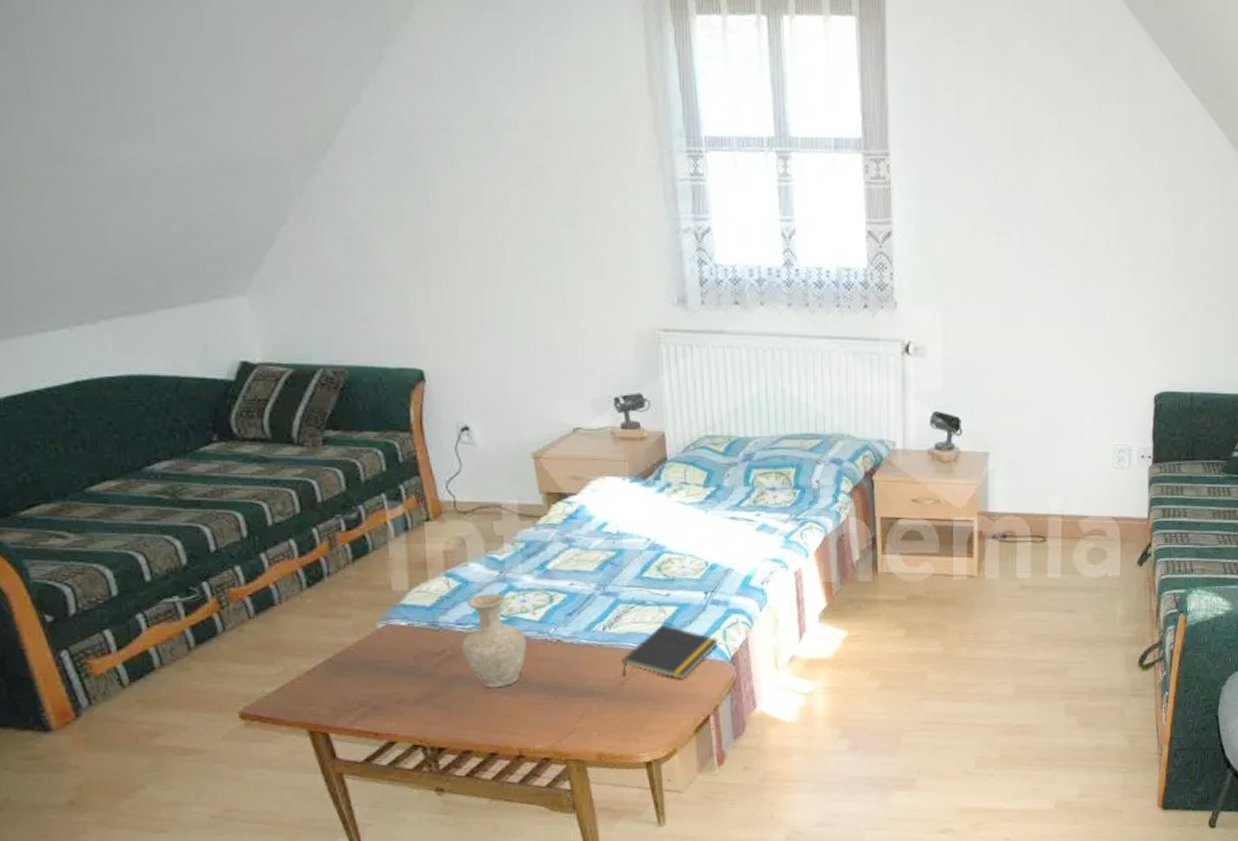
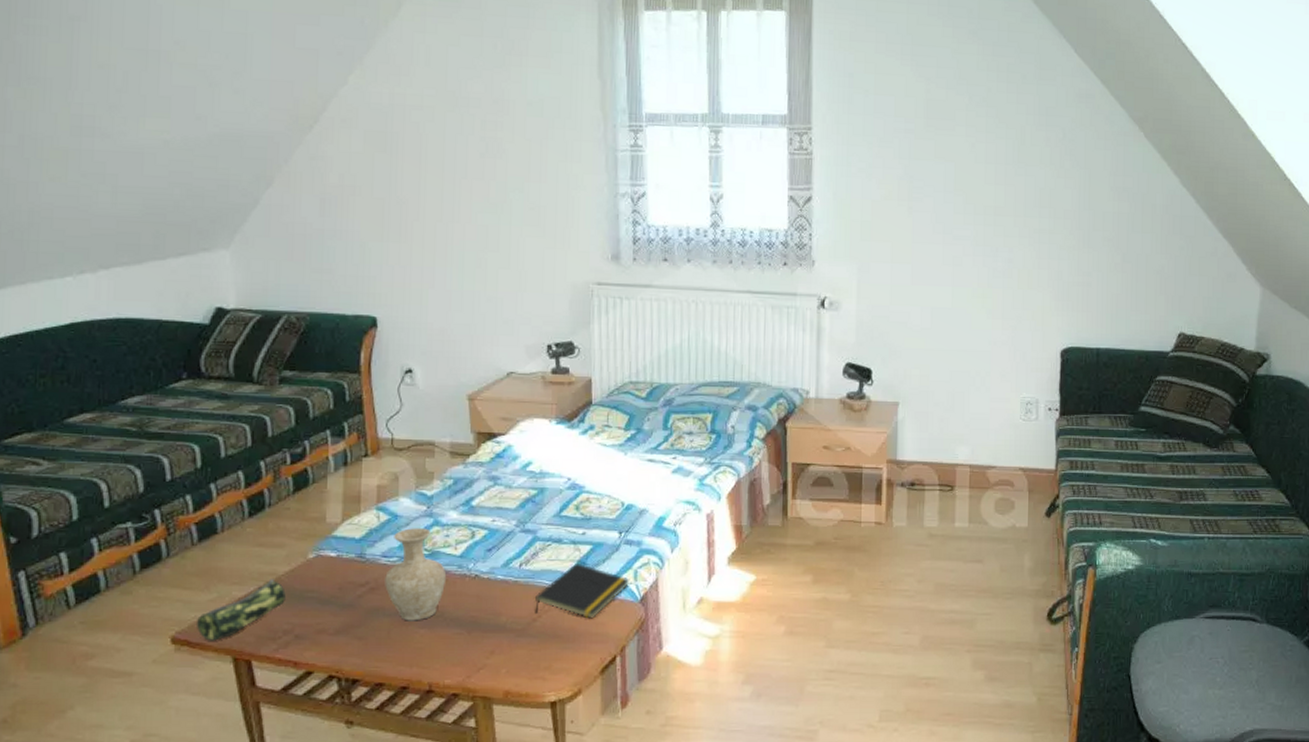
pencil case: none [265,650,358,715] -> present [197,579,286,641]

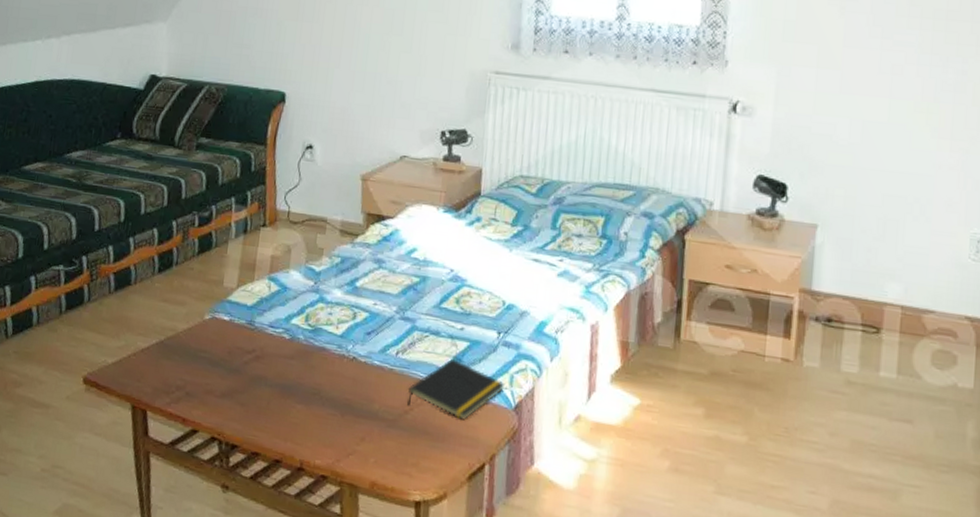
pencil case: present [197,579,286,641] -> none [105,334,182,387]
vase: present [385,528,447,621] -> none [269,301,327,396]

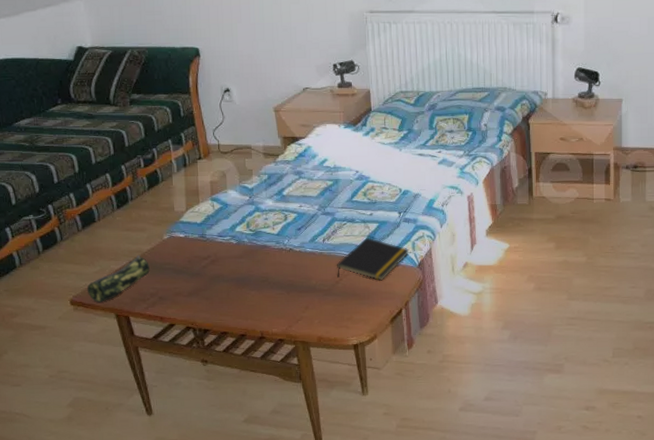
pencil case: none [105,334,182,387] -> present [87,255,150,303]

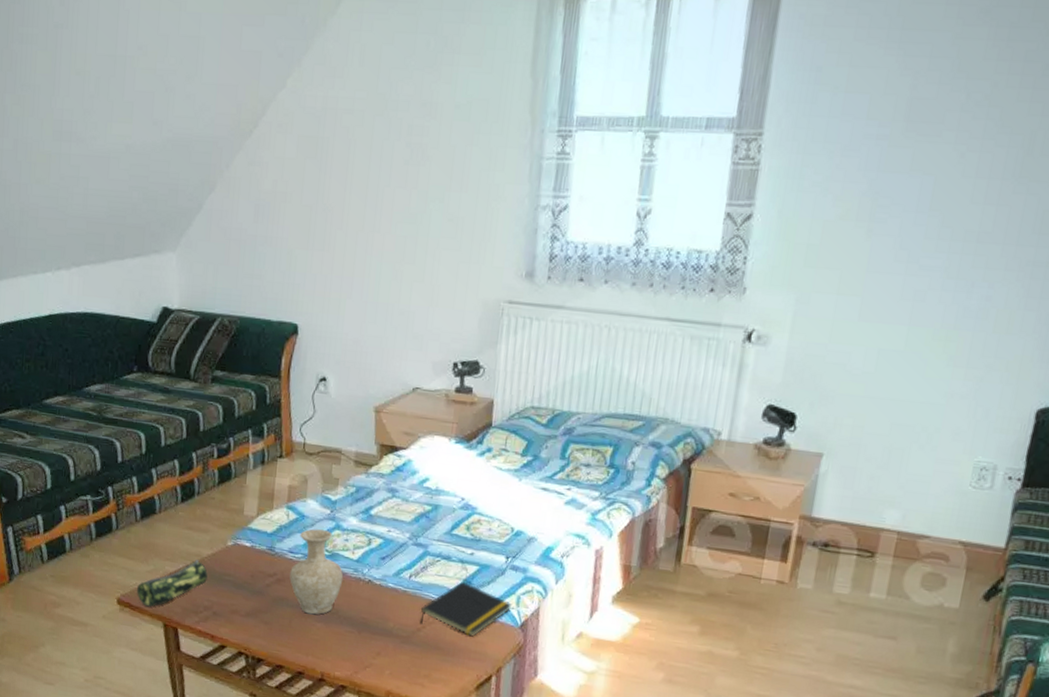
vase: none [222,213,268,285] -> present [289,528,344,615]

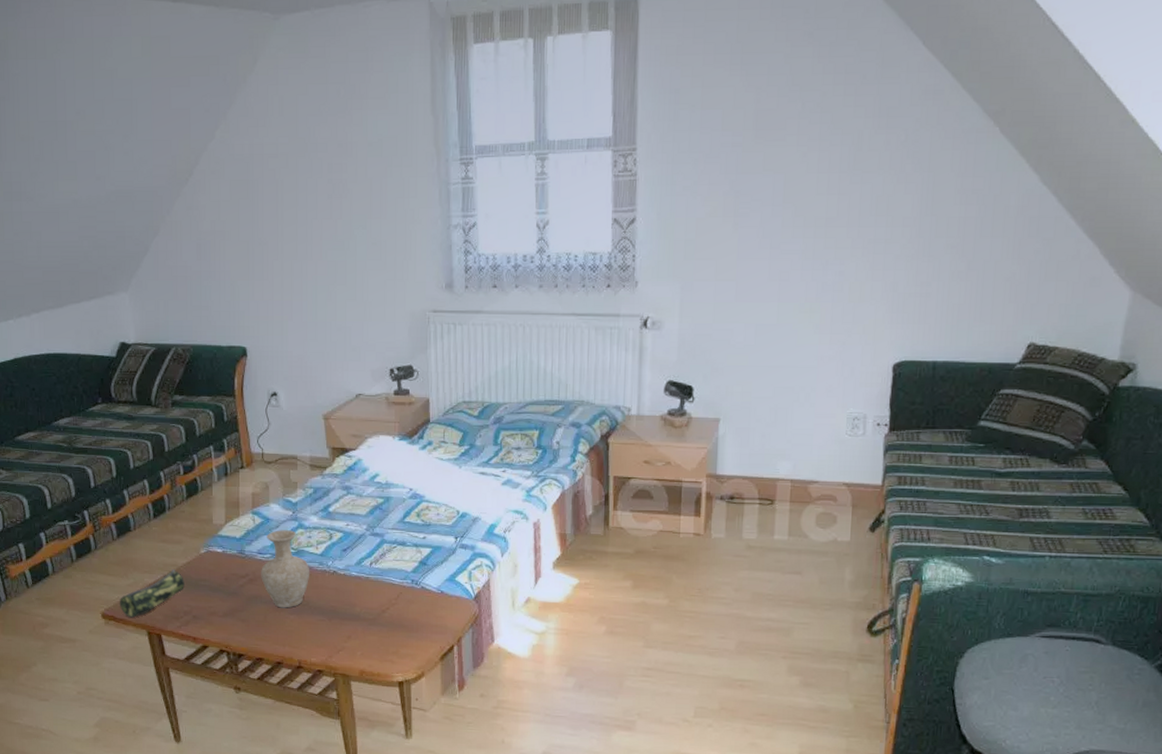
notepad: present [420,581,513,637] -> none [384,563,465,613]

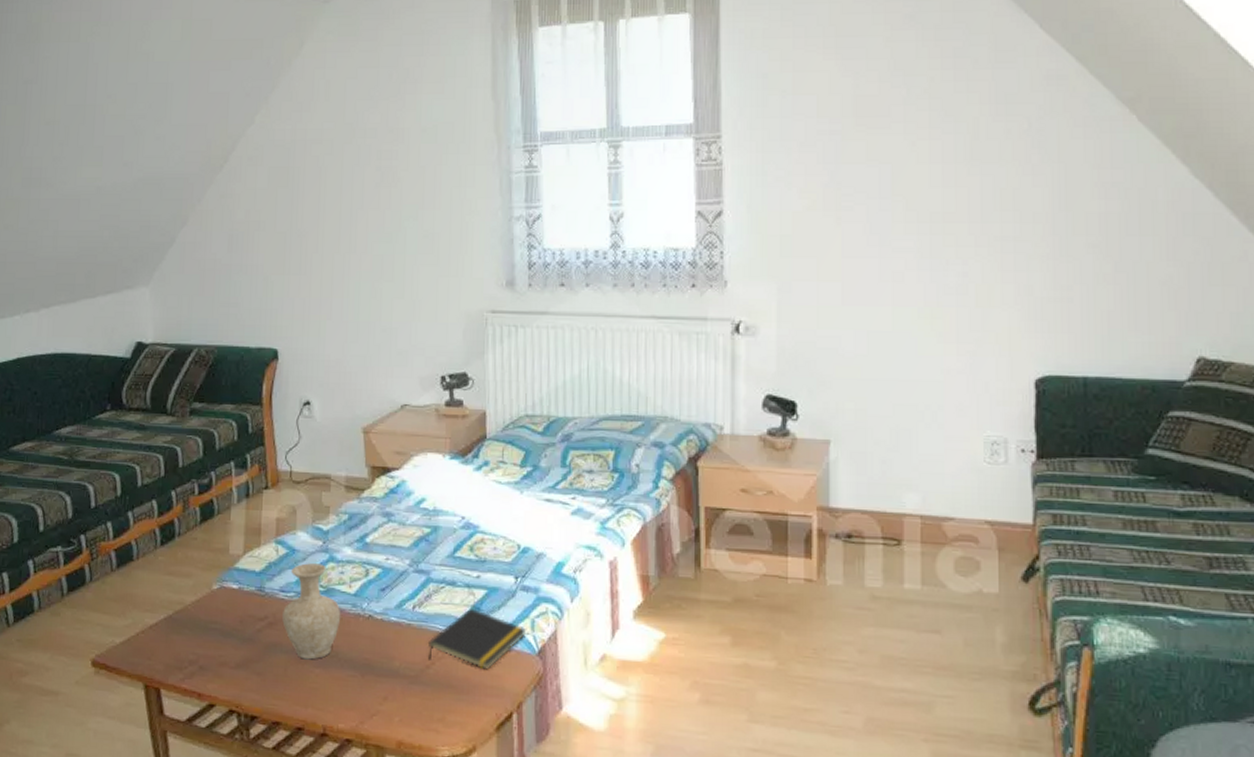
pencil case: present [120,569,185,618] -> none [114,608,192,667]
notepad: none [384,563,465,613] -> present [428,607,527,670]

